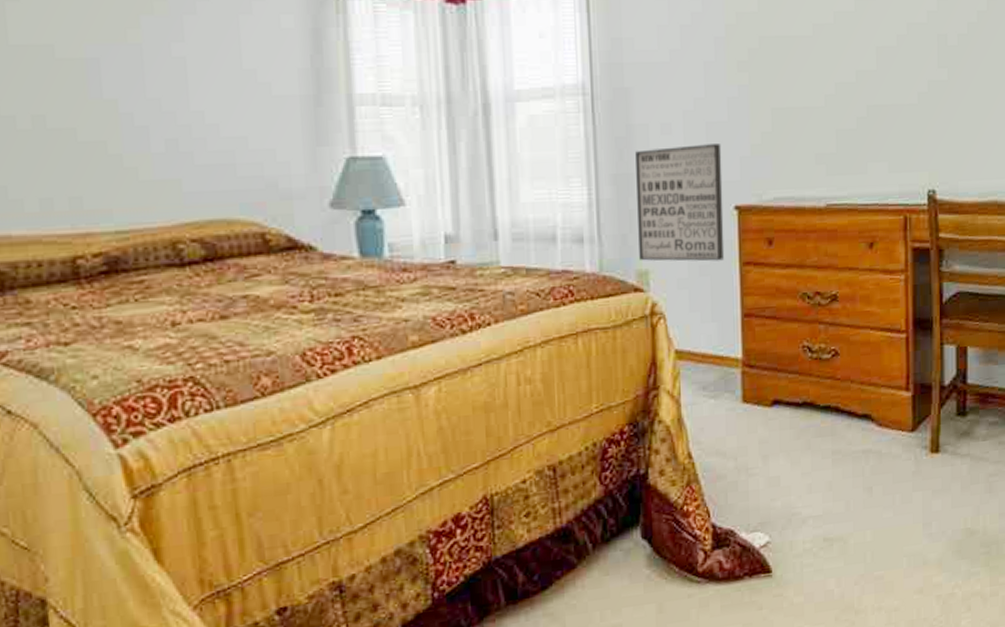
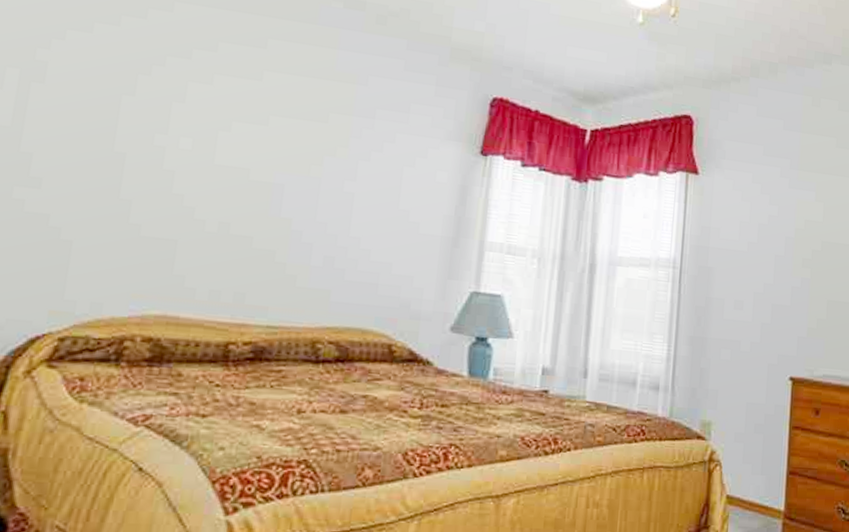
wall art: present [635,144,725,262] -> none [705,320,783,422]

